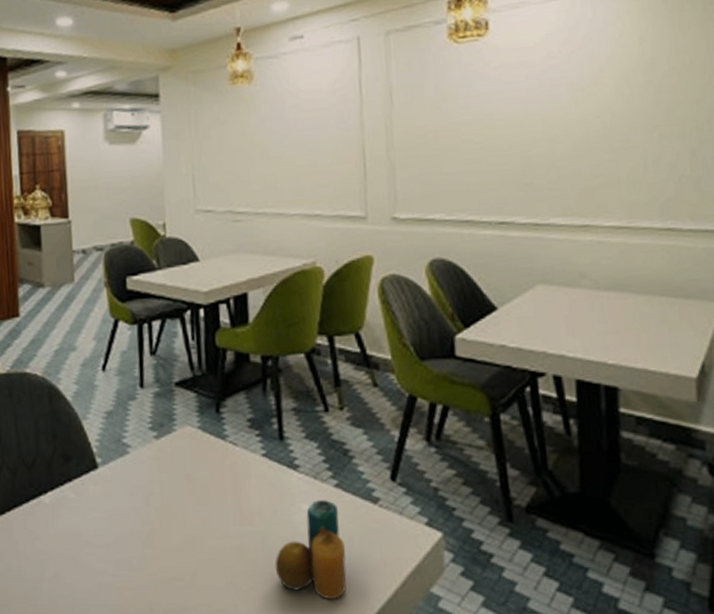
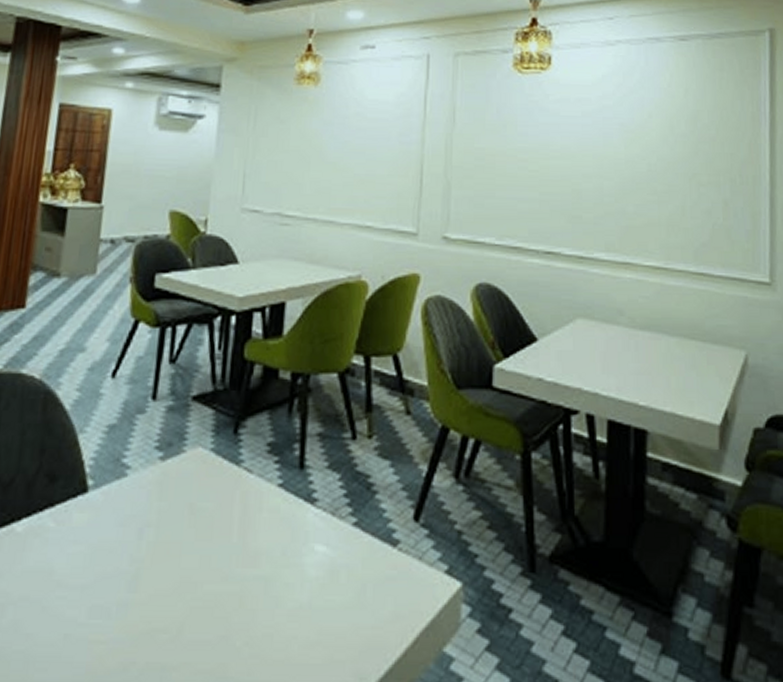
candle: present [275,500,347,599] -> none [276,540,356,659]

